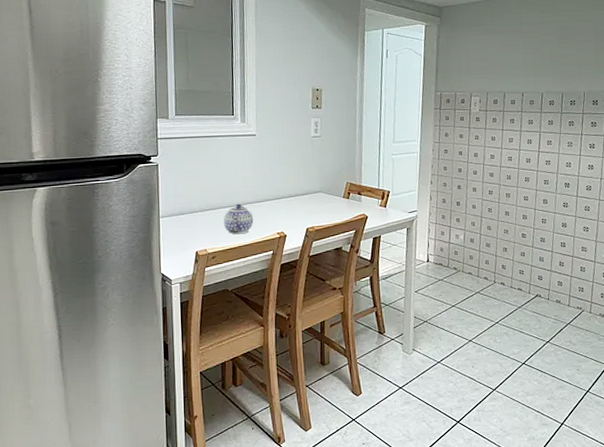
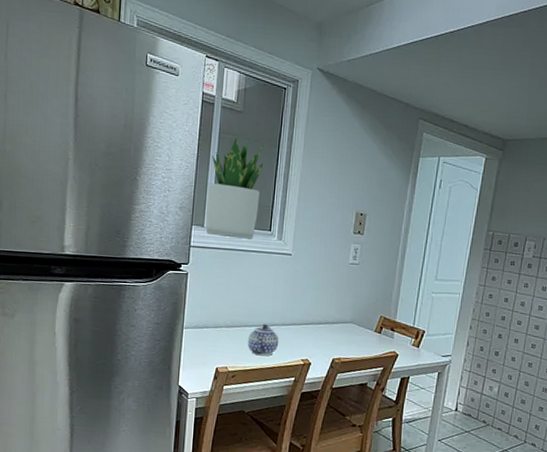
planter: none [168,31,220,126] -> present [206,137,265,239]

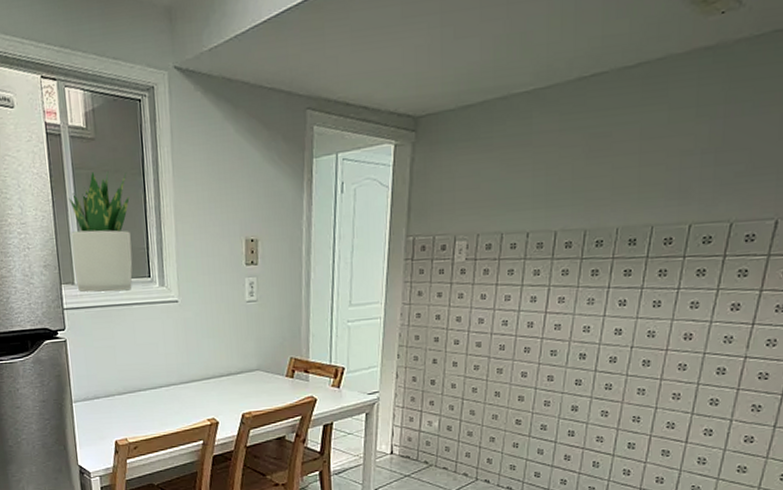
teapot: present [247,324,279,356] -> none [144,385,180,422]

